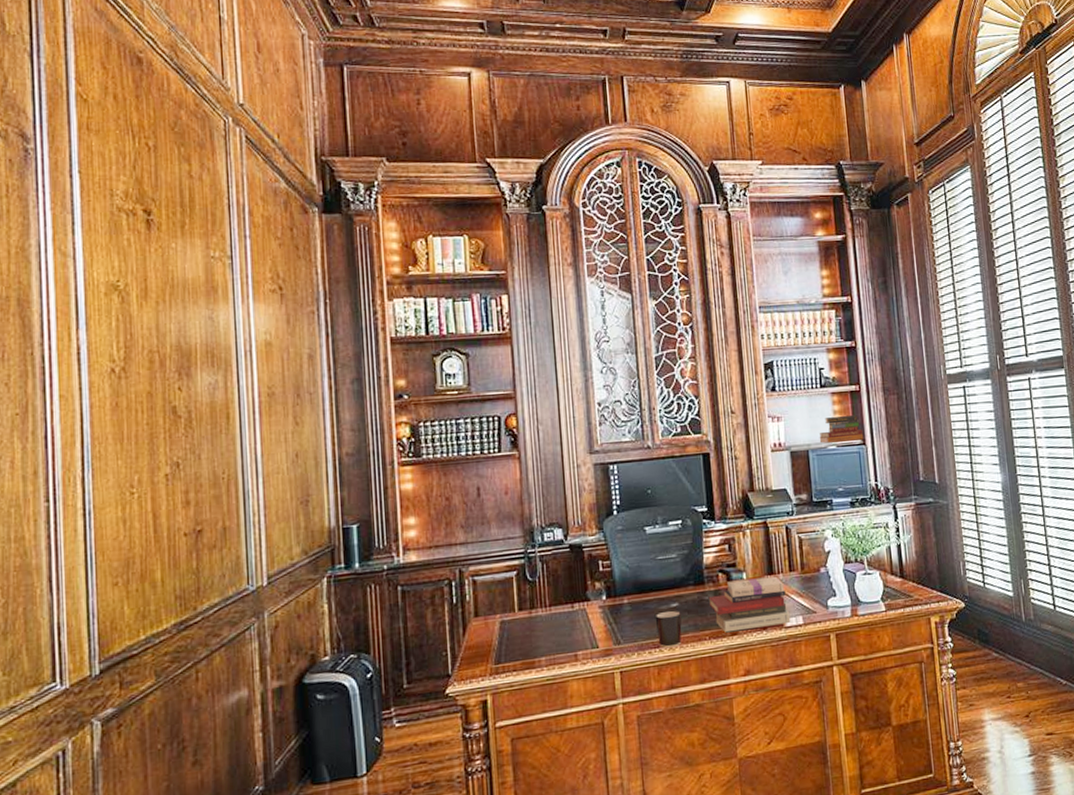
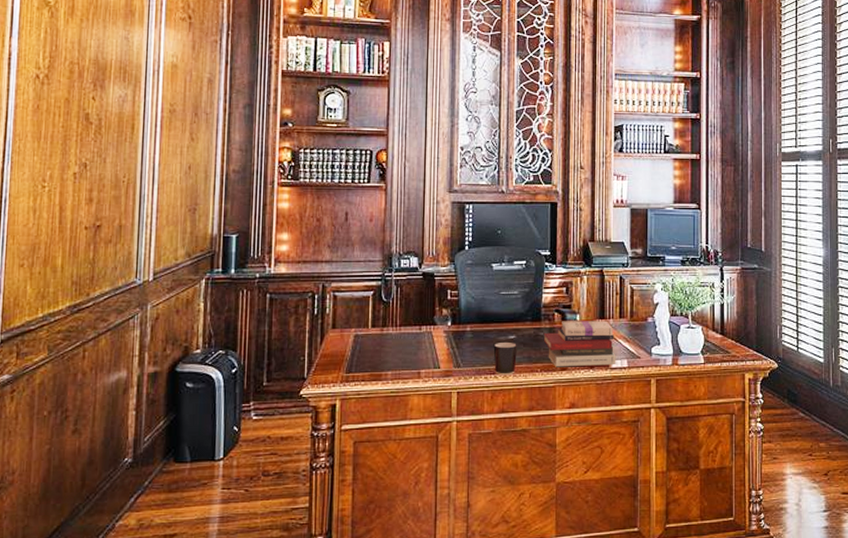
books: present [819,415,864,444] -> none [658,181,699,205]

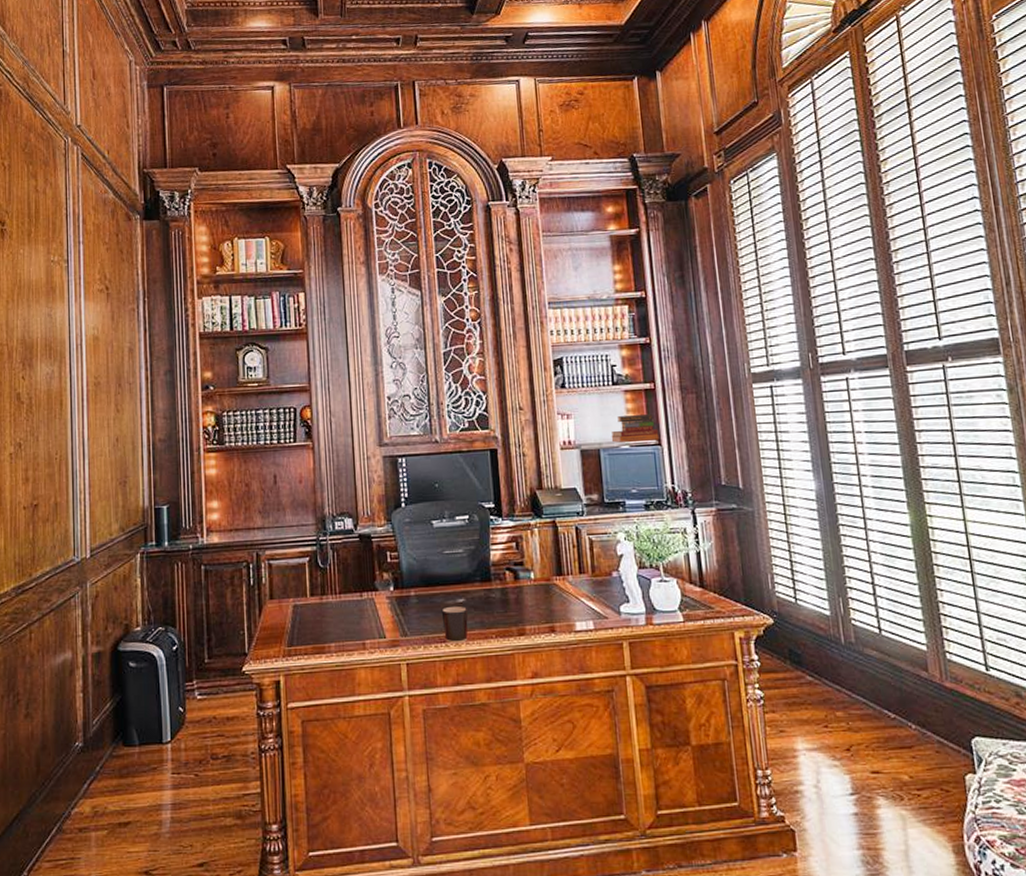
books: present [543,321,616,368] -> none [495,577,581,632]
books: none [658,181,699,205] -> present [611,414,660,443]

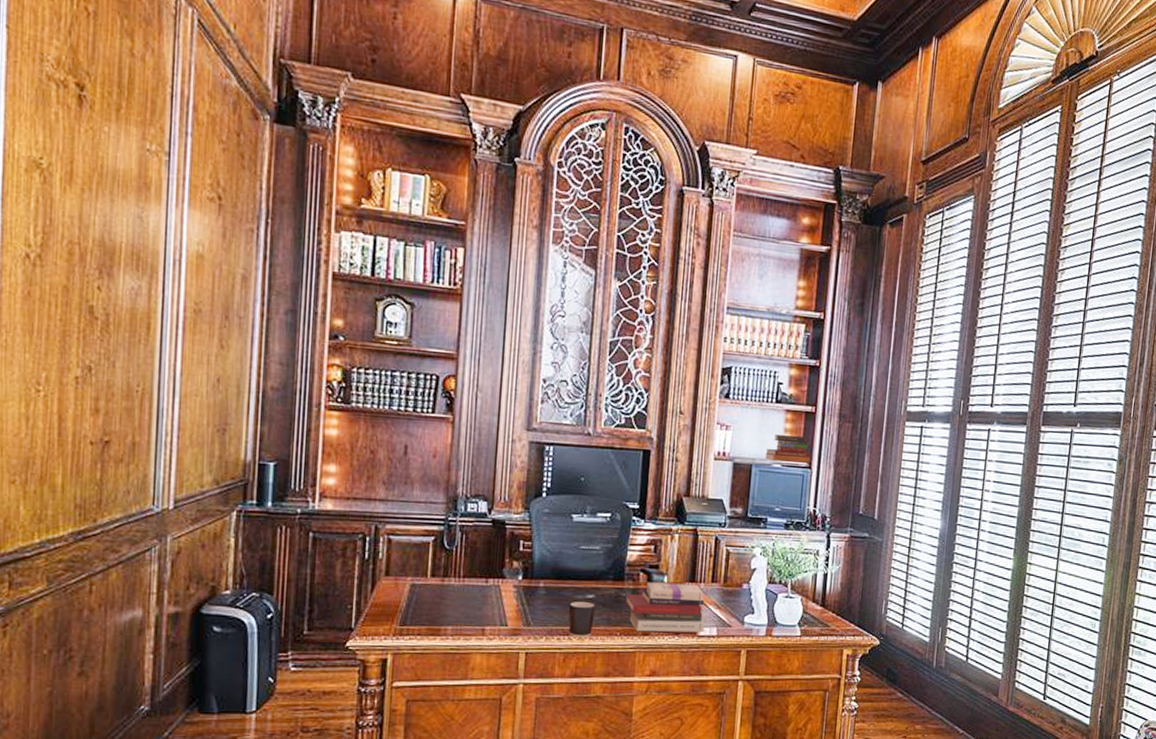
books: none [495,577,581,632] -> present [625,582,705,635]

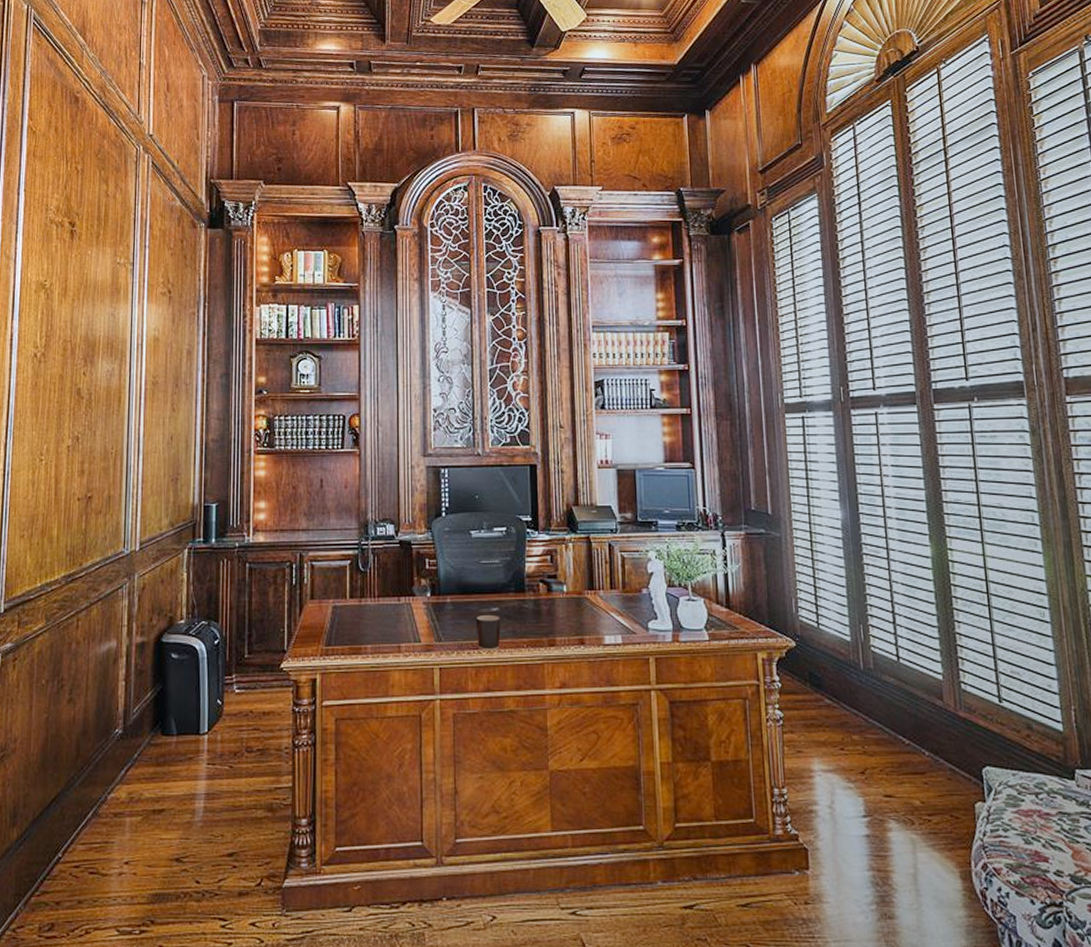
books: present [625,582,705,635] -> none [528,592,609,644]
books: present [765,435,811,463] -> none [647,438,693,464]

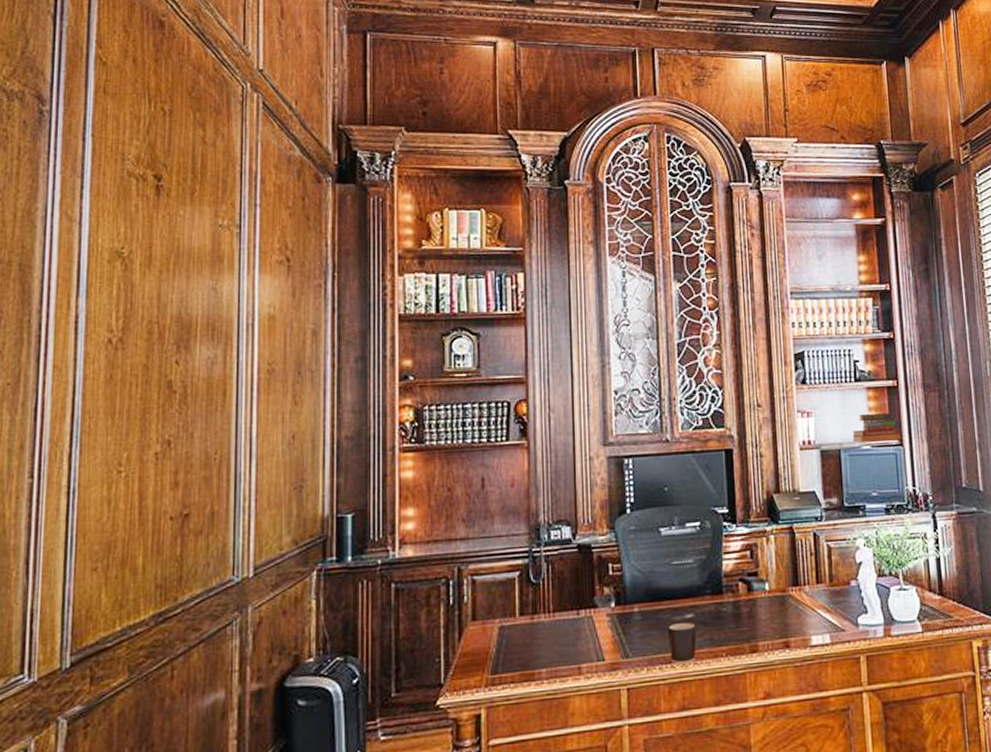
books: none [647,438,693,464] -> present [852,413,901,443]

